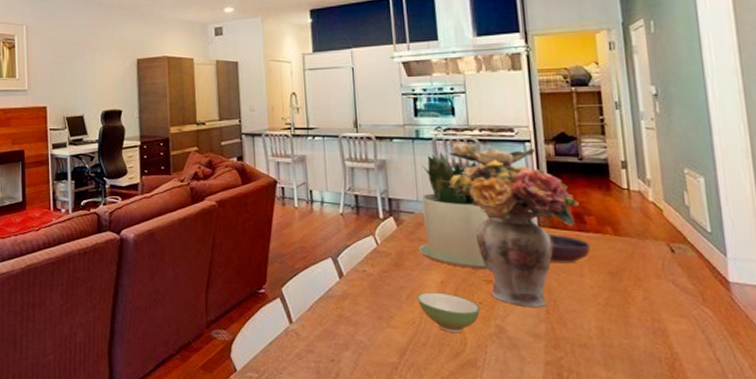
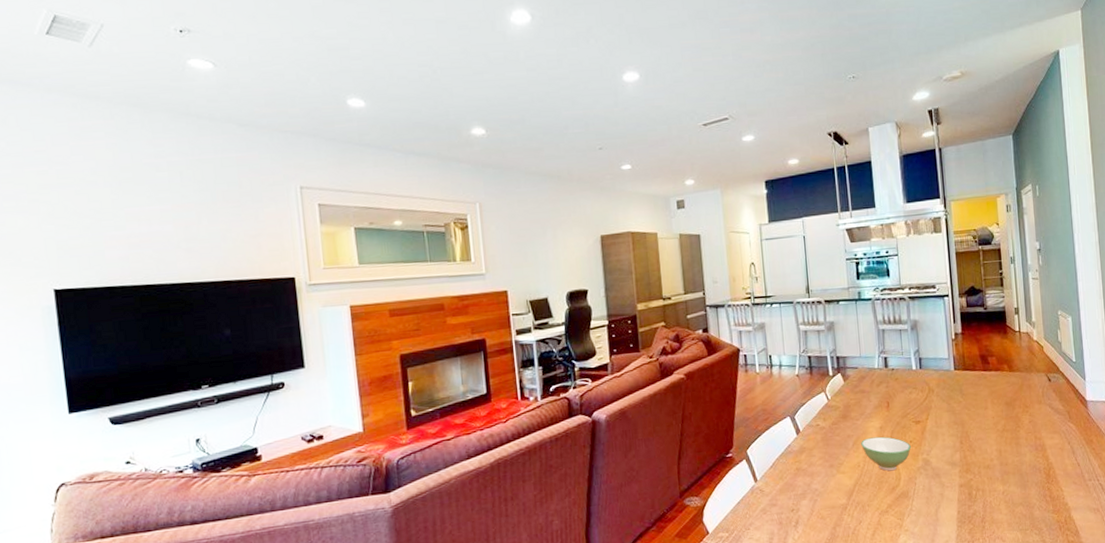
planter: present [419,152,489,270] -> none [862,310,917,413]
flower arrangement: present [439,140,579,308] -> none [878,299,984,441]
bowl: present [548,233,591,264] -> none [962,375,993,400]

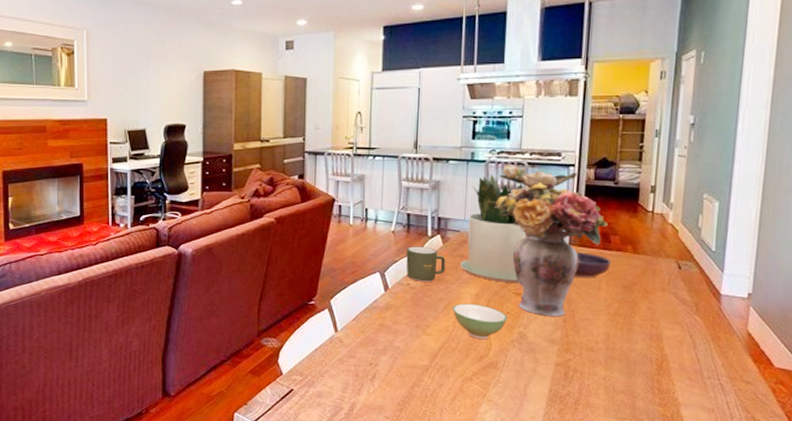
mug: none [811,386,850,422] -> present [406,246,446,283]
planter: none [862,310,917,413] -> present [460,174,527,284]
flower arrangement: none [878,299,984,441] -> present [487,163,608,317]
bowl: none [962,375,993,400] -> present [575,251,612,278]

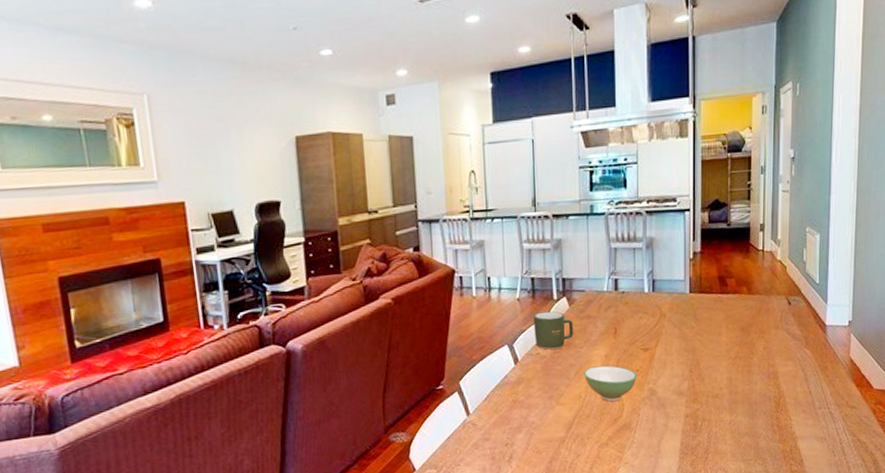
planter: present [460,174,527,284] -> none [588,226,650,340]
flower arrangement: present [487,163,608,317] -> none [609,213,723,369]
bowl: present [575,251,612,278] -> none [697,298,729,325]

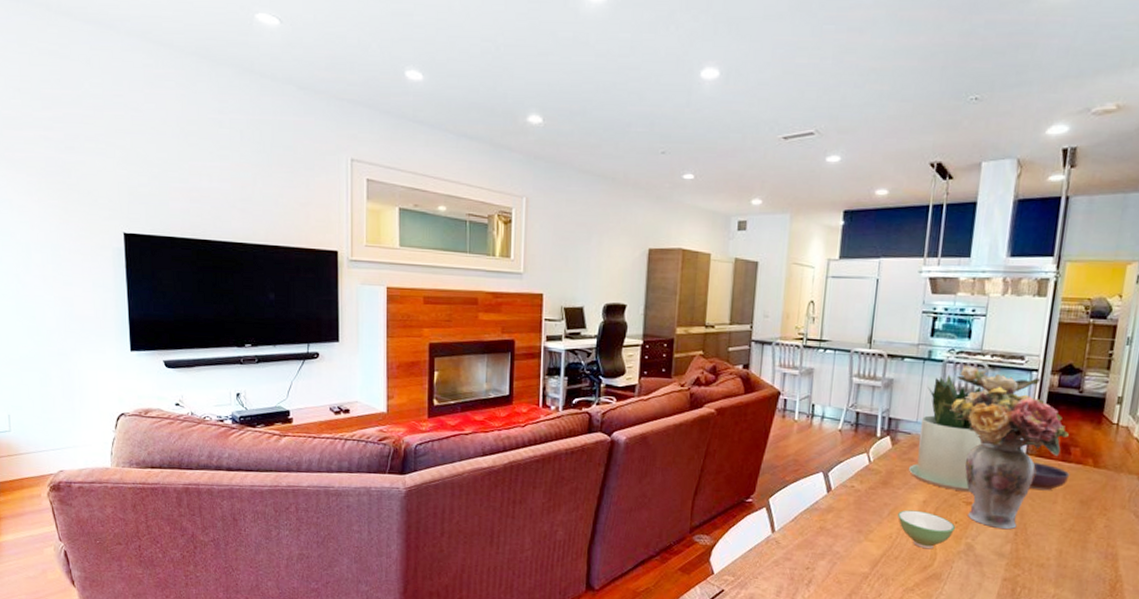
mug: present [533,311,574,350] -> none [851,446,894,486]
planter: none [588,226,650,340] -> present [909,375,985,493]
flower arrangement: none [609,213,723,369] -> present [942,364,1069,530]
bowl: none [697,298,729,325] -> present [1030,461,1070,491]

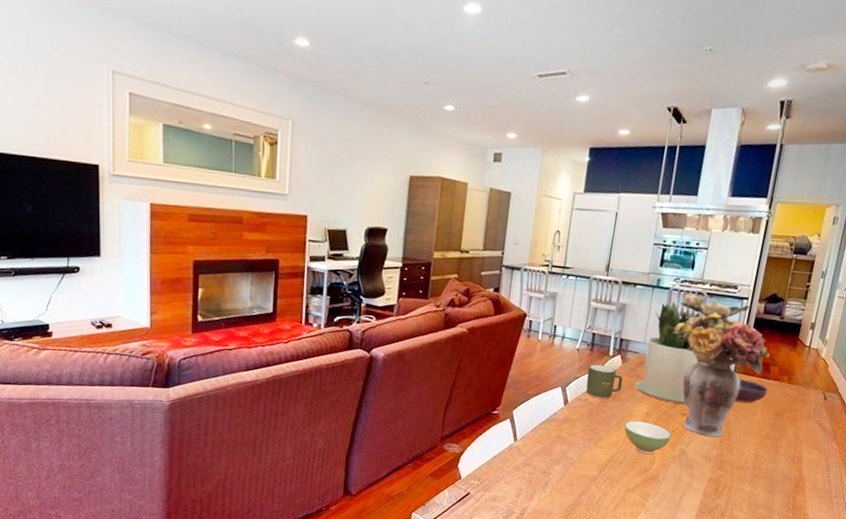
mug: none [851,446,894,486] -> present [586,364,623,400]

